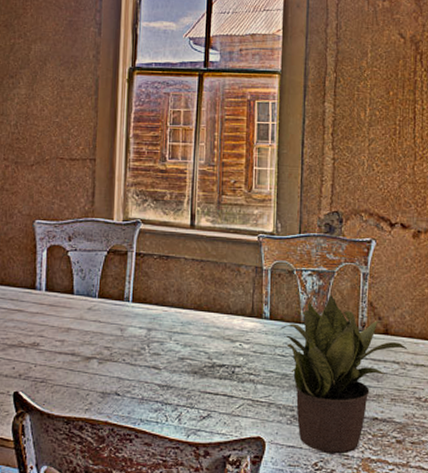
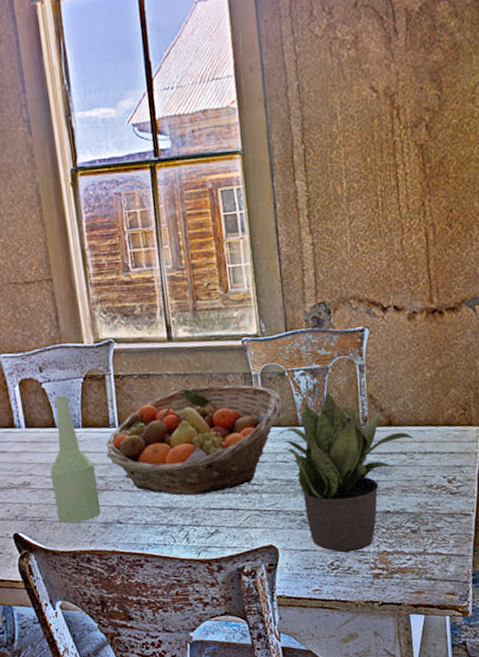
bottle: none [59,265,103,389] -> present [50,395,102,524]
fruit basket: none [116,273,288,377] -> present [106,384,283,496]

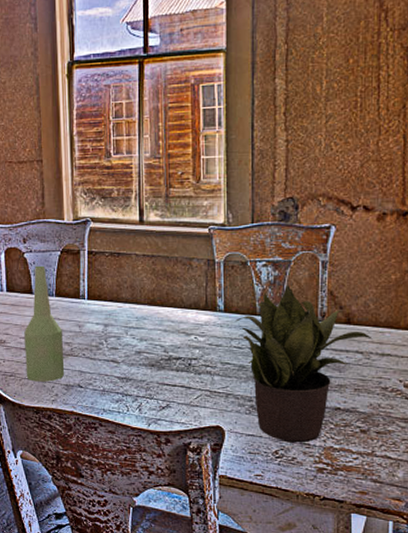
fruit basket: present [106,384,283,496] -> none [74,268,242,369]

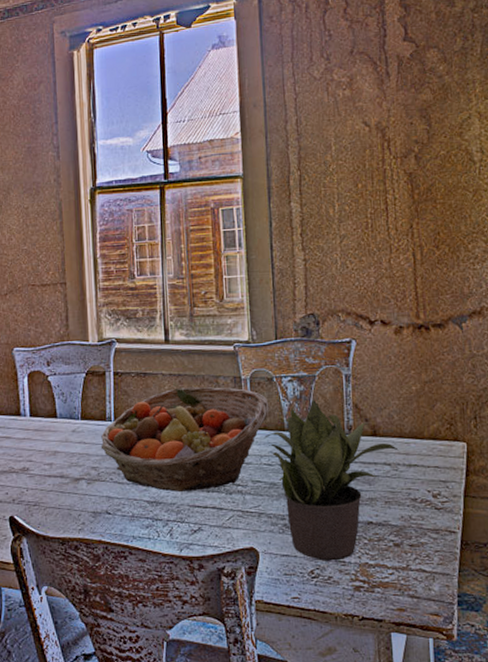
bottle: present [24,265,65,382] -> none [48,388,92,510]
fruit basket: none [74,268,242,369] -> present [100,386,269,492]

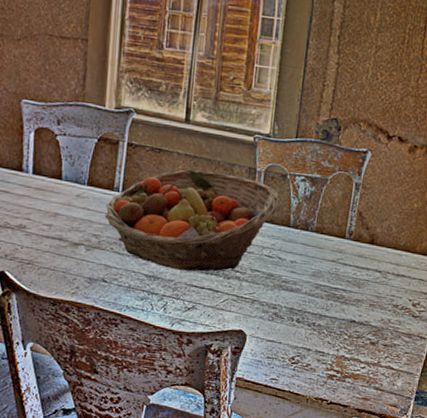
potted plant: present [263,397,399,561] -> none [268,200,391,351]

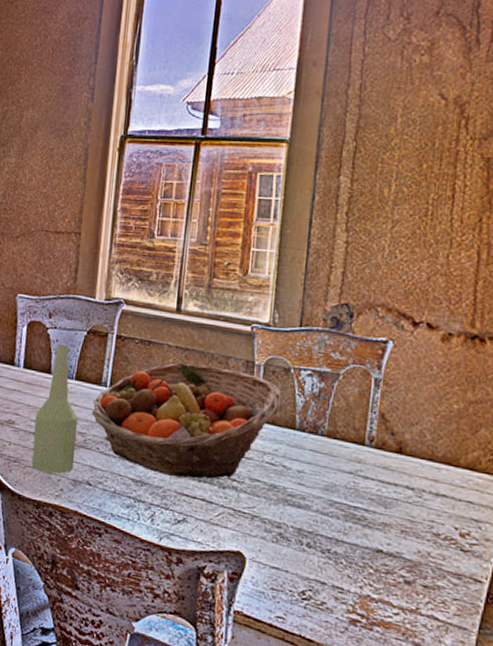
bottle: none [45,150,91,274] -> present [31,344,78,474]

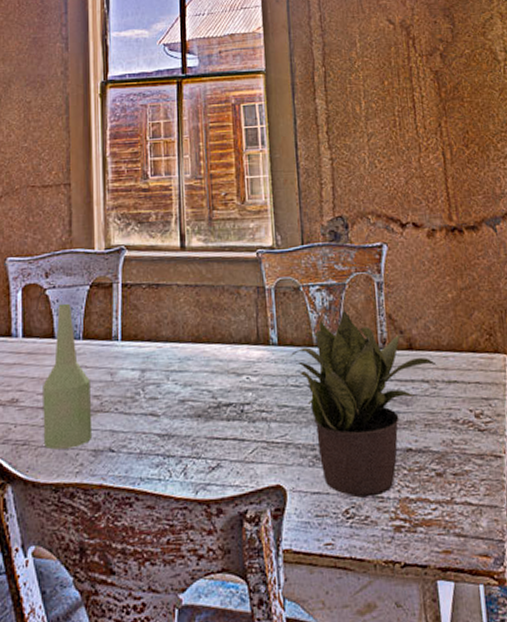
fruit basket: present [91,362,282,479] -> none [105,298,296,422]
potted plant: none [269,398,427,587] -> present [290,308,437,498]

